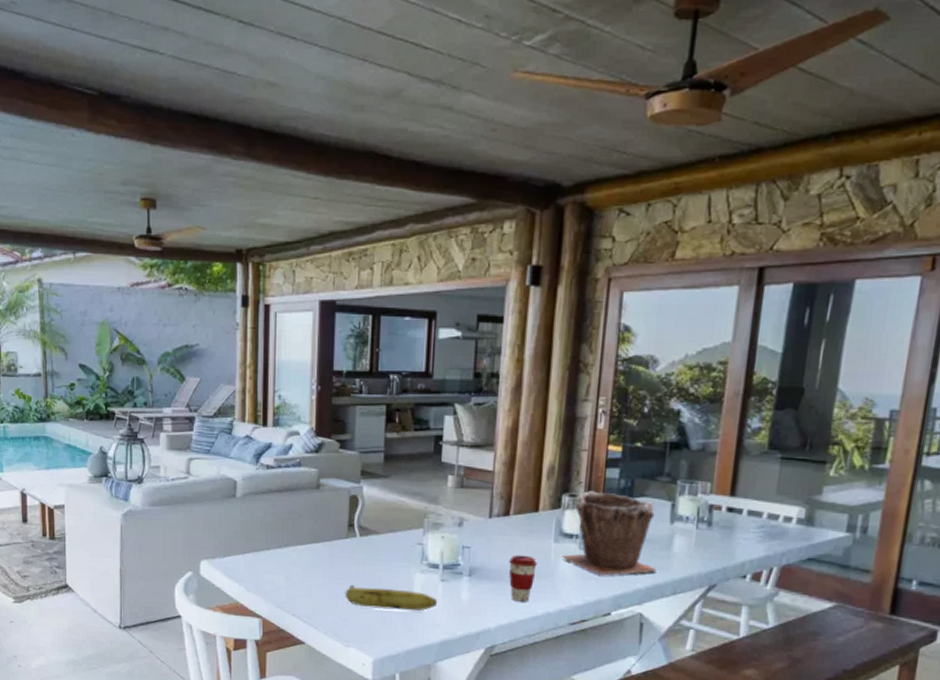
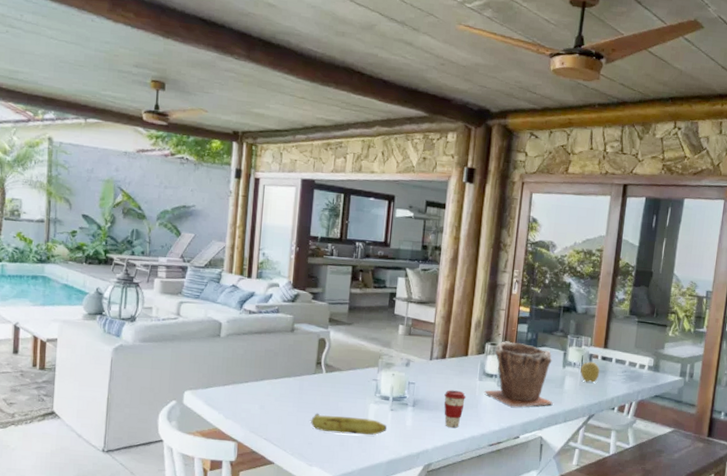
fruit: none [695,514,725,543] -> present [580,361,600,383]

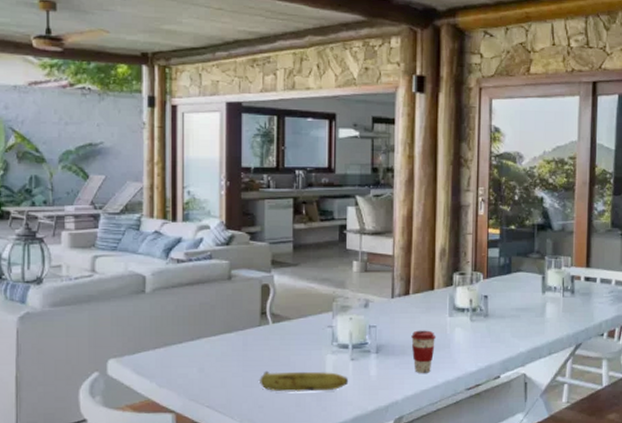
plant pot: present [484,341,553,407] -> none [456,269,535,343]
fruit: present [580,361,600,383] -> none [562,284,584,307]

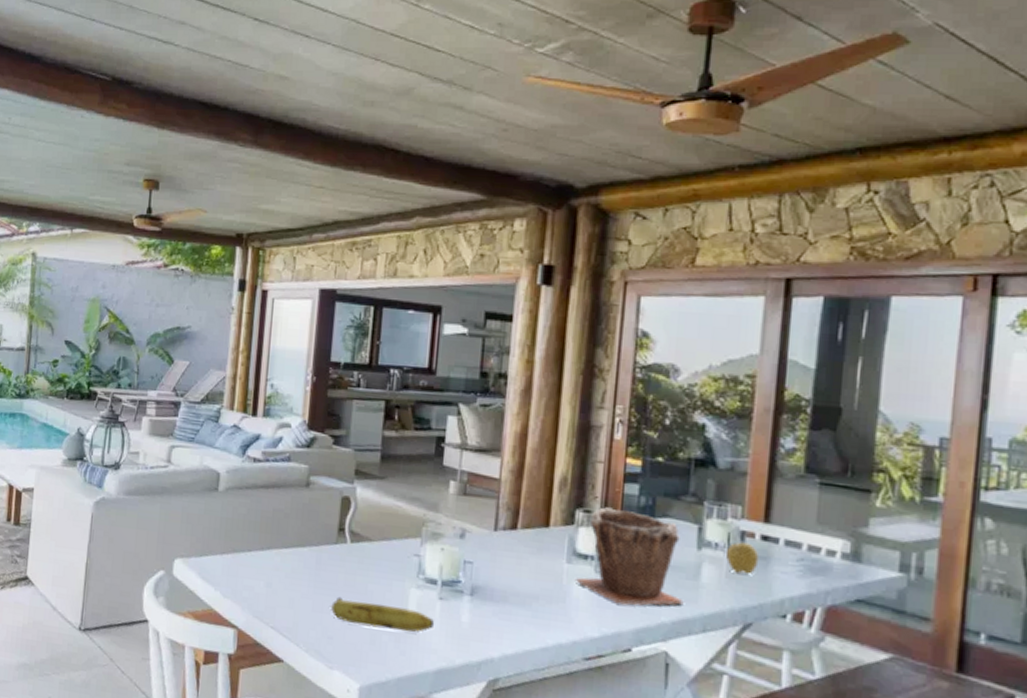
coffee cup: present [411,330,437,373] -> none [516,574,549,630]
plant pot: none [456,269,535,343] -> present [574,507,684,606]
fruit: none [562,284,584,307] -> present [726,542,760,575]

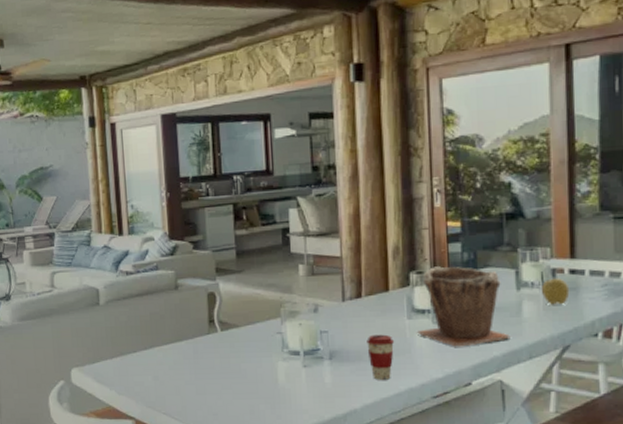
fruit: present [331,596,435,633] -> none [212,378,303,400]
coffee cup: none [516,574,549,630] -> present [367,334,395,380]

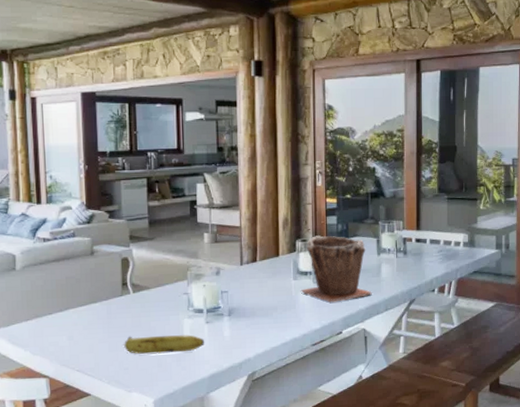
fruit: none [212,378,303,400] -> present [124,335,205,355]
coffee cup: present [367,334,395,380] -> none [260,293,283,332]
fruit: present [542,278,570,305] -> none [396,245,416,267]

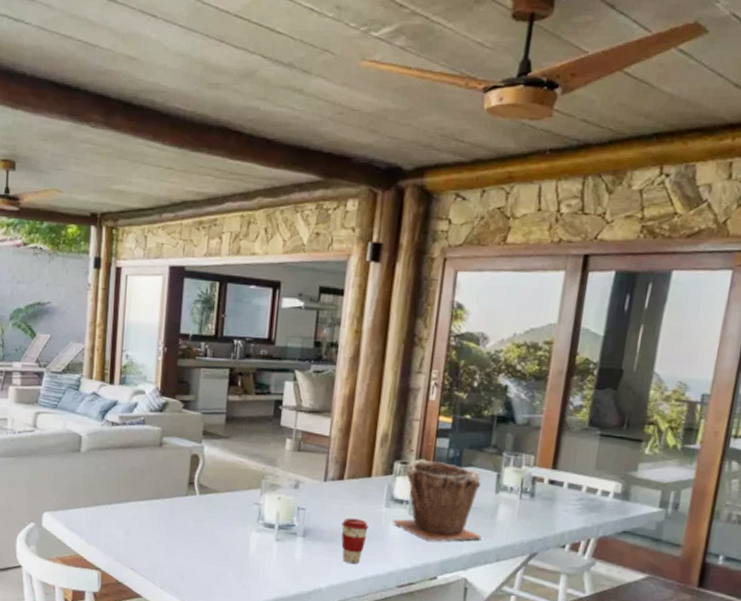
fruit: present [124,335,205,355] -> none [183,541,272,569]
coffee cup: none [260,293,283,332] -> present [341,517,370,564]

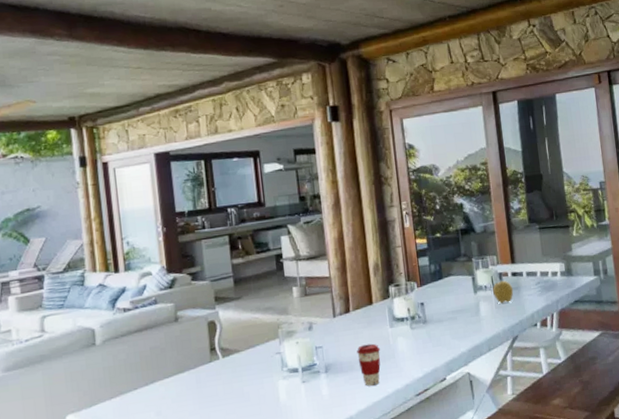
plant pot: present [391,459,482,541] -> none [398,277,473,348]
fruit: none [519,486,547,513] -> present [493,280,514,304]

